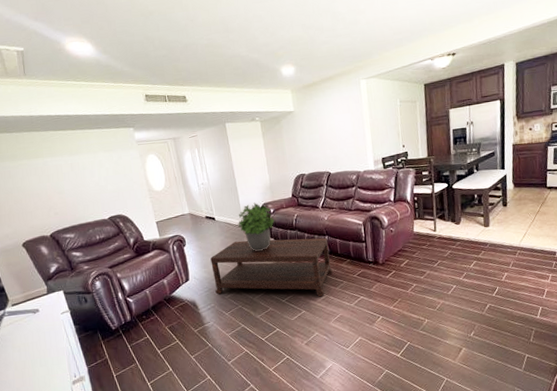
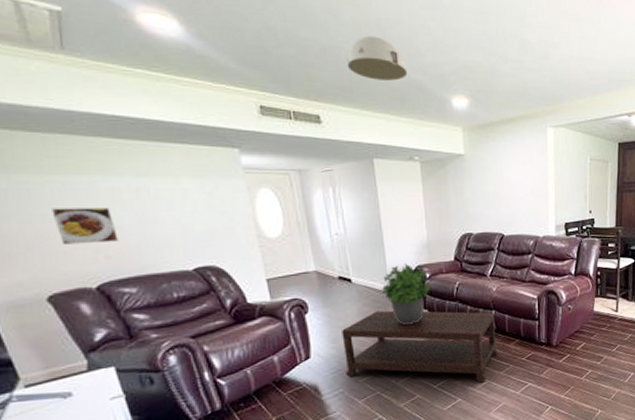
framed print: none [23,179,62,207] -> present [51,207,118,244]
ceiling light: none [202,30,247,63] -> present [347,35,408,81]

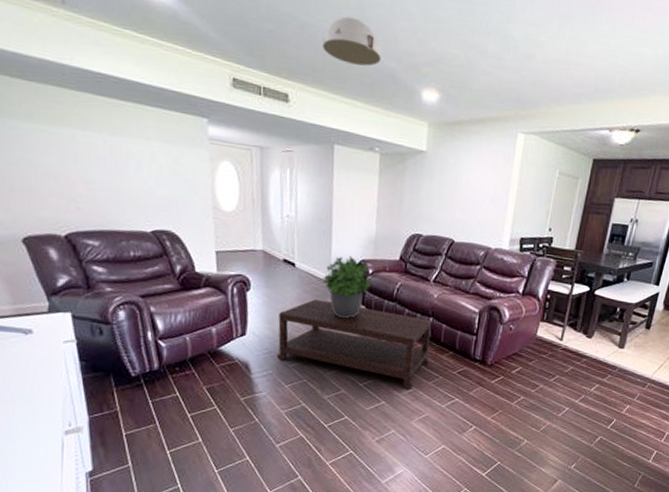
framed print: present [51,207,118,244] -> none [36,155,89,195]

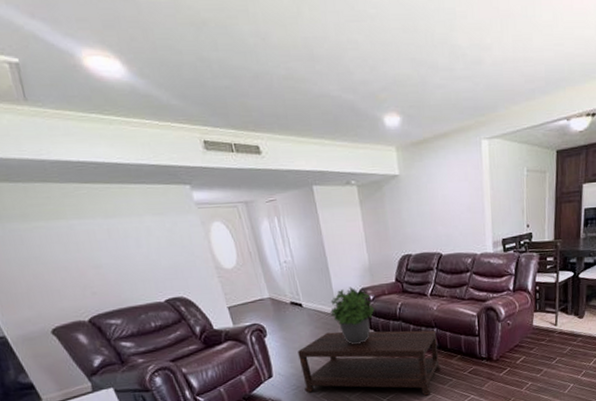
ceiling light: present [322,16,382,67] -> none [278,57,339,104]

